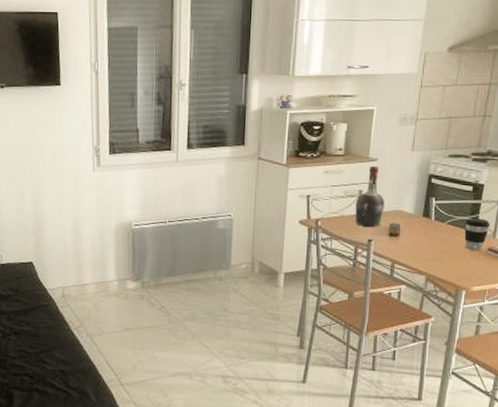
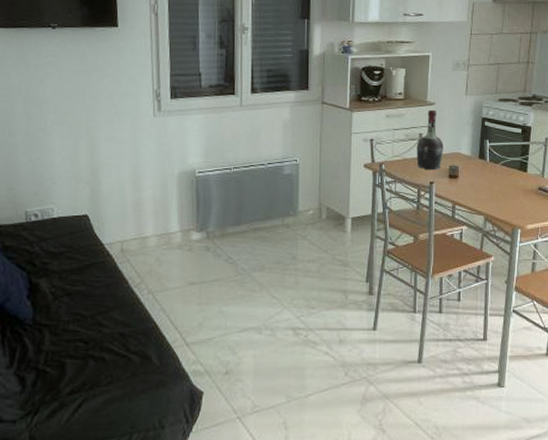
coffee cup: present [464,218,491,251] -> none [516,159,539,191]

